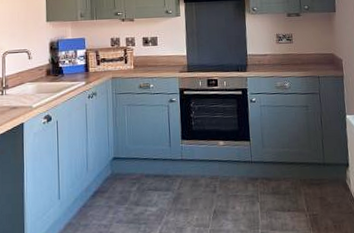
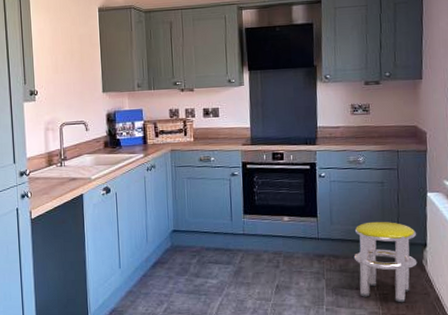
stool: none [284,143,342,223] -> present [353,221,418,303]

